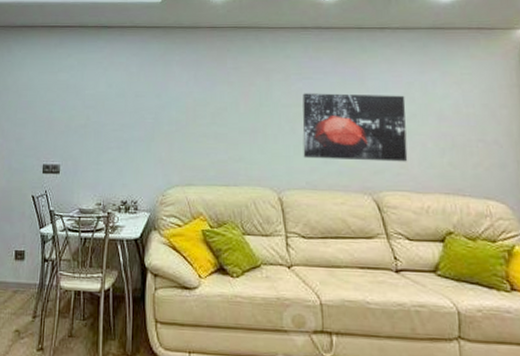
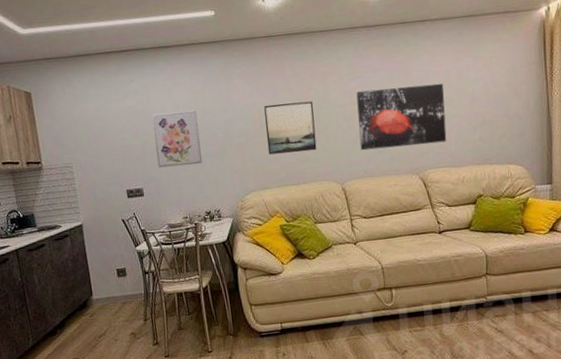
wall art: none [80,90,129,148] -> present [152,110,202,168]
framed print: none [199,95,254,151] -> present [264,101,317,155]

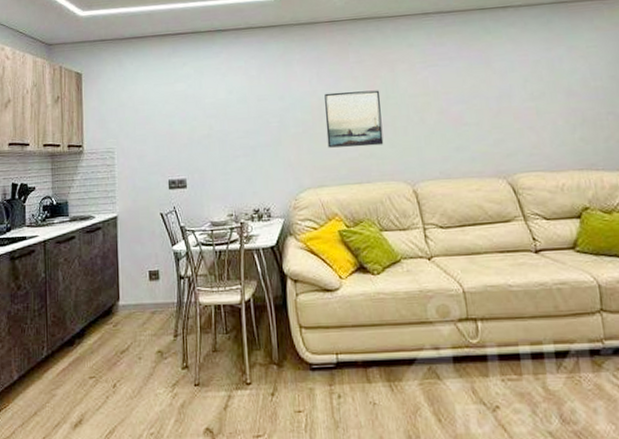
wall art: present [152,110,202,168] -> none [202,96,253,157]
wall art: present [356,83,447,151] -> none [429,74,540,148]

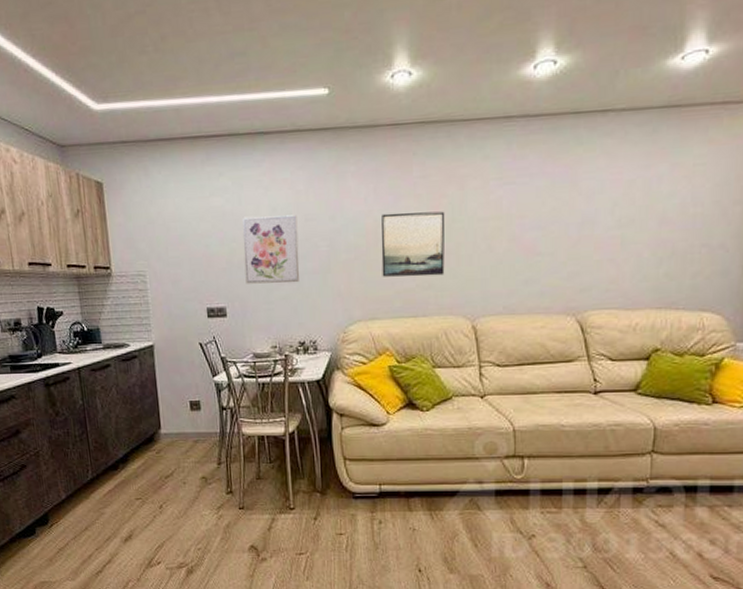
wall art: none [202,96,253,157] -> present [242,215,300,284]

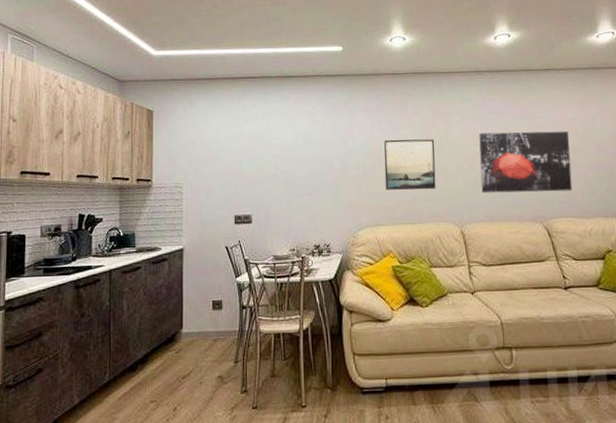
wall art: present [242,215,300,284] -> none [269,139,317,195]
wall art: none [501,196,624,280] -> present [479,130,573,193]

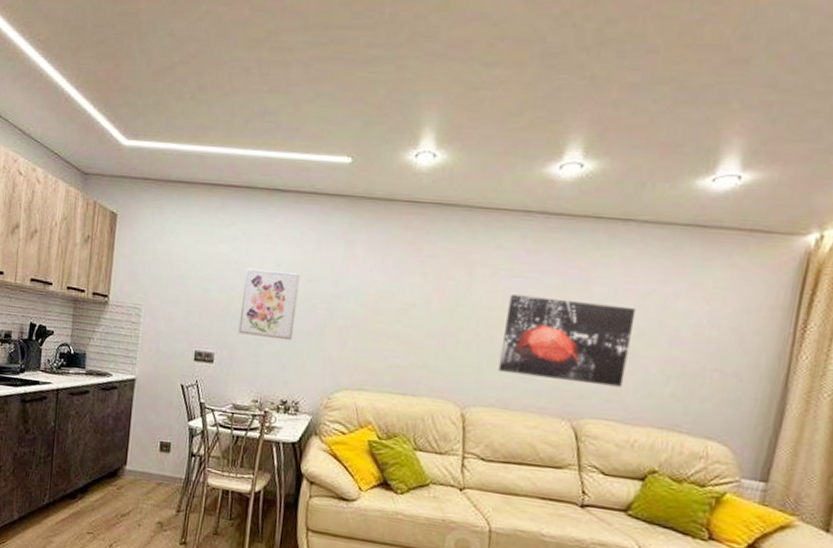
wall art: none [269,139,317,195] -> present [238,267,300,341]
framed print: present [384,139,436,190] -> none [376,286,450,357]

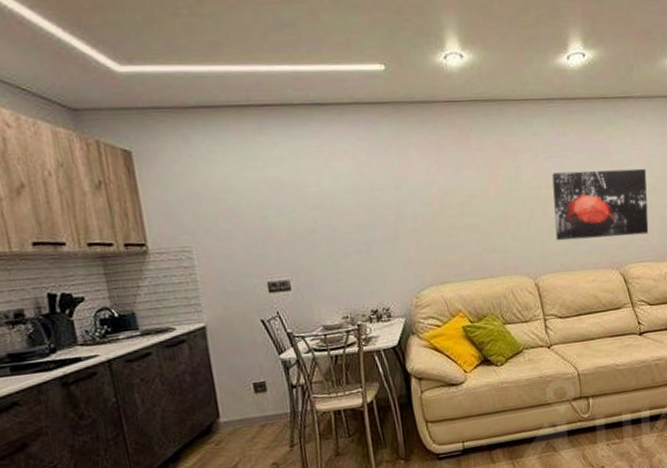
wall art: present [238,267,300,341] -> none [302,185,368,255]

